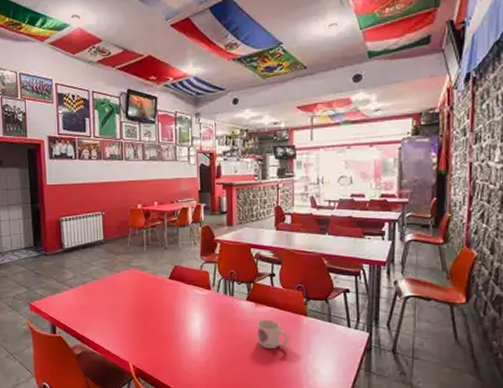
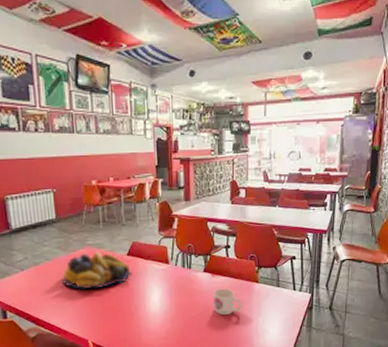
fruit bowl: none [107,273,172,311] -> present [62,251,131,290]

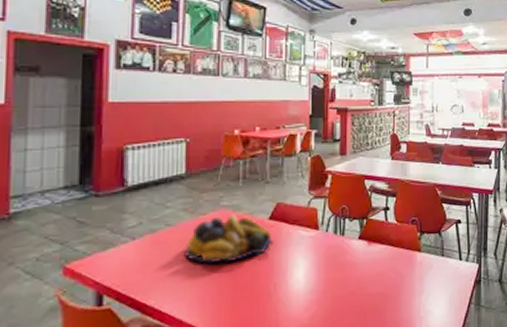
mug: present [214,288,242,315] -> none [369,259,402,293]

